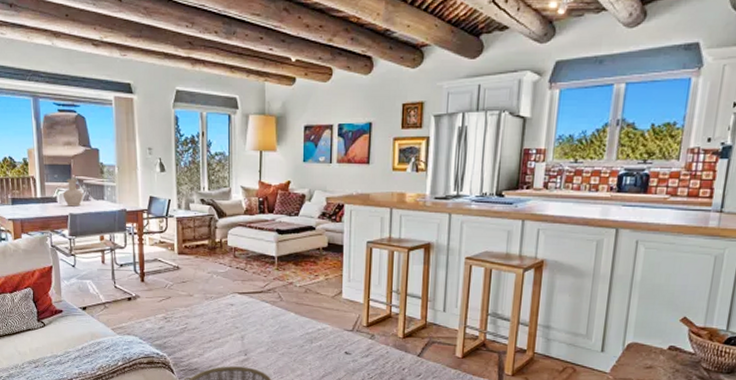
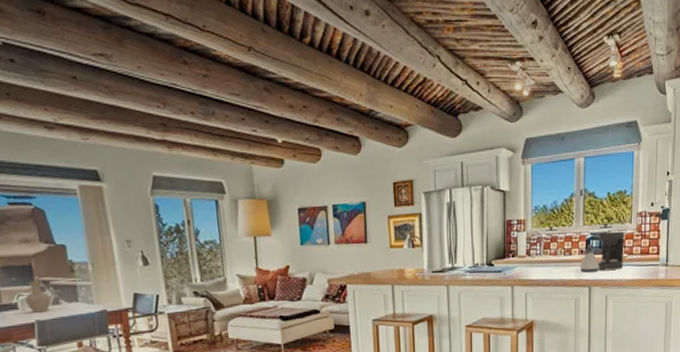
kettle: none [606,181,632,214] -> present [579,244,599,274]
coffee maker: none [629,168,669,213] -> present [597,231,625,271]

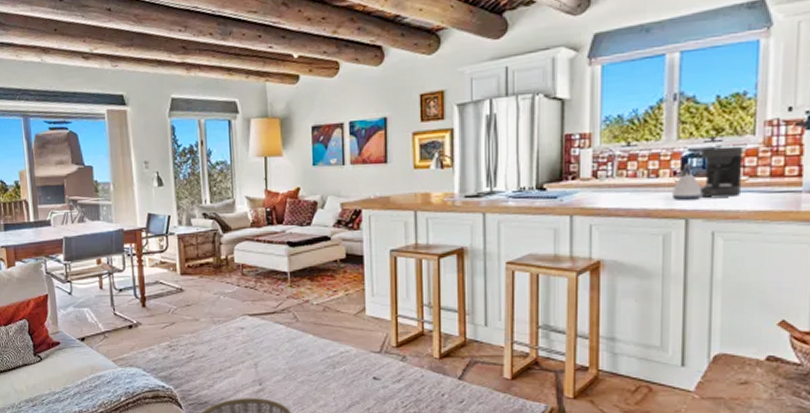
vase: present [24,280,52,313] -> none [56,199,78,230]

